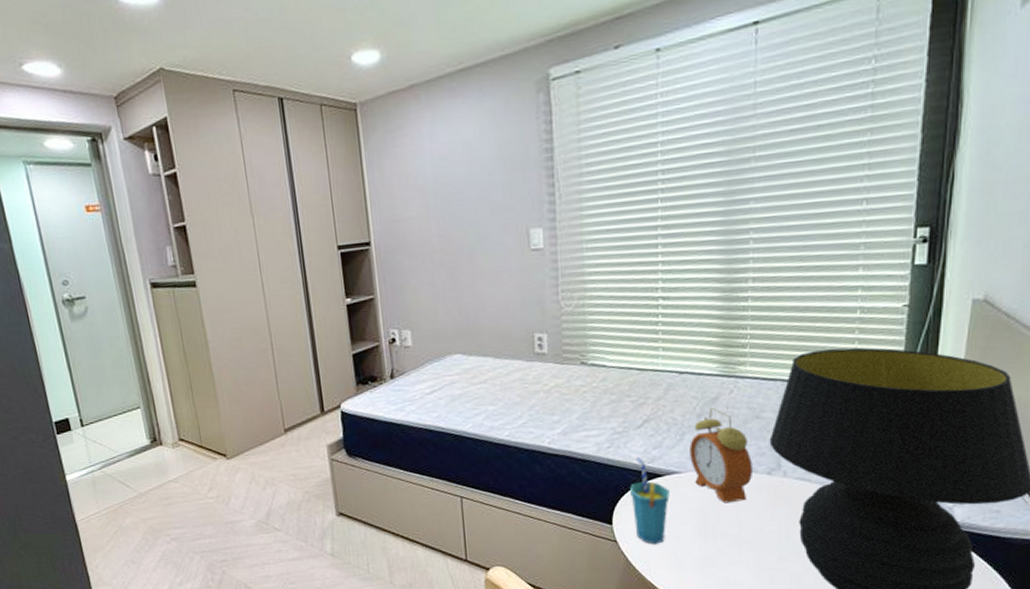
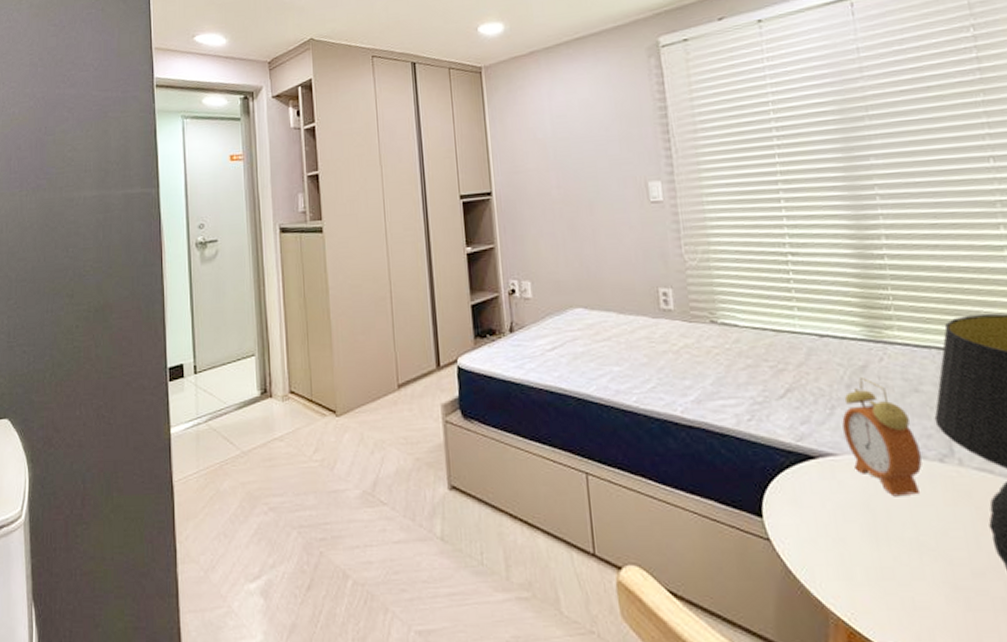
cup: present [629,456,670,545] -> none [778,433,828,547]

